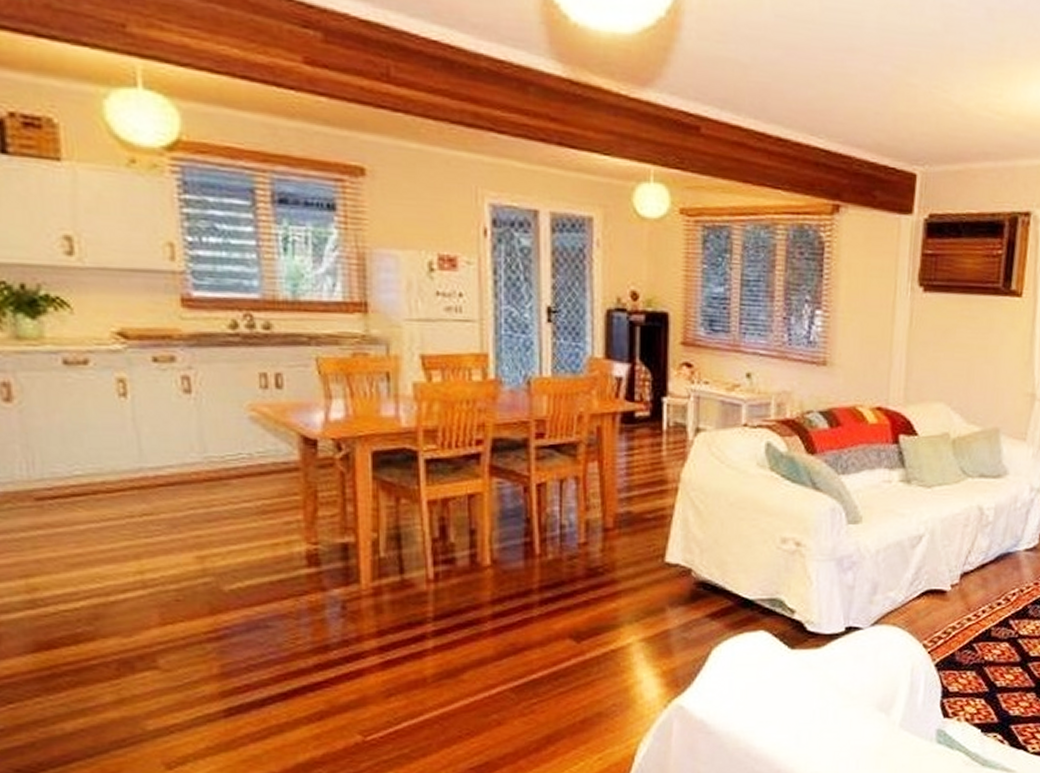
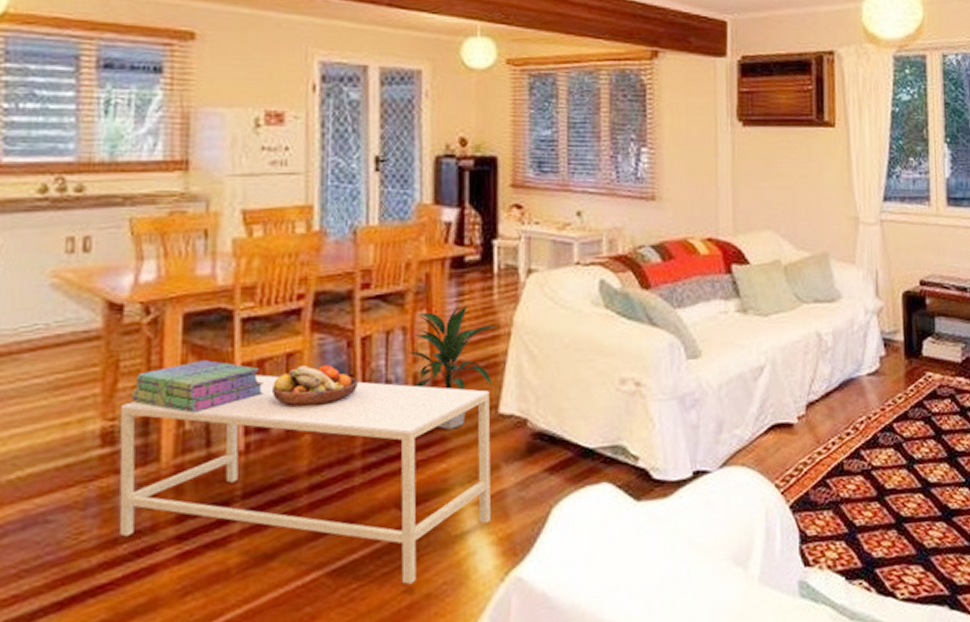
coffee table: none [321,512,657,704] -> present [119,374,491,585]
stack of books: none [331,496,449,543] -> present [132,360,264,413]
fruit bowl: none [455,507,534,544] -> present [271,364,358,408]
indoor plant: none [581,459,666,573] -> present [408,305,498,430]

